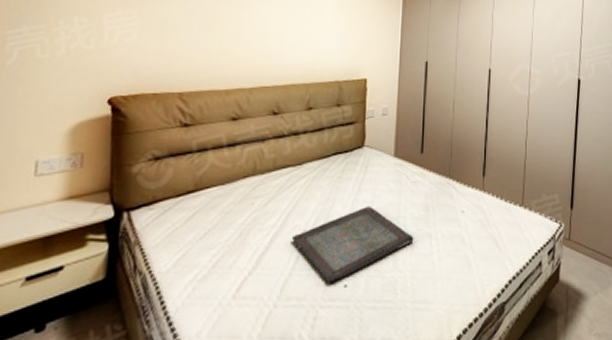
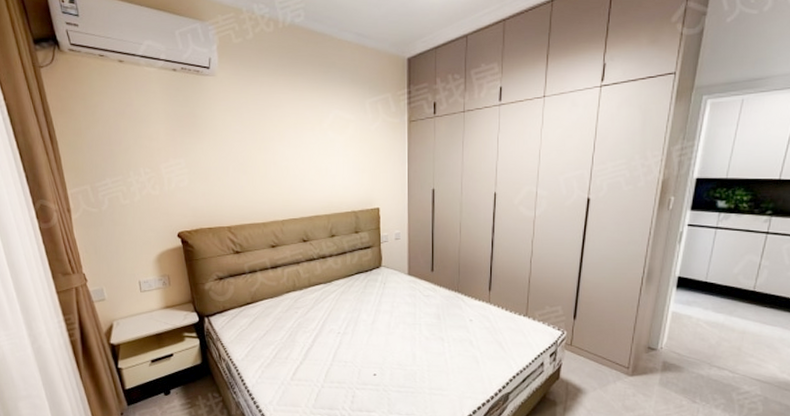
serving tray: present [292,206,414,283] -> none [330,315,429,372]

